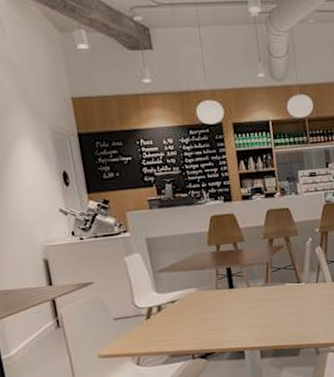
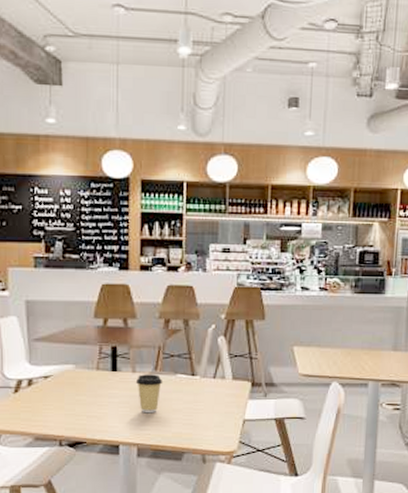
coffee cup: none [250,286,275,321] -> present [135,374,163,414]

